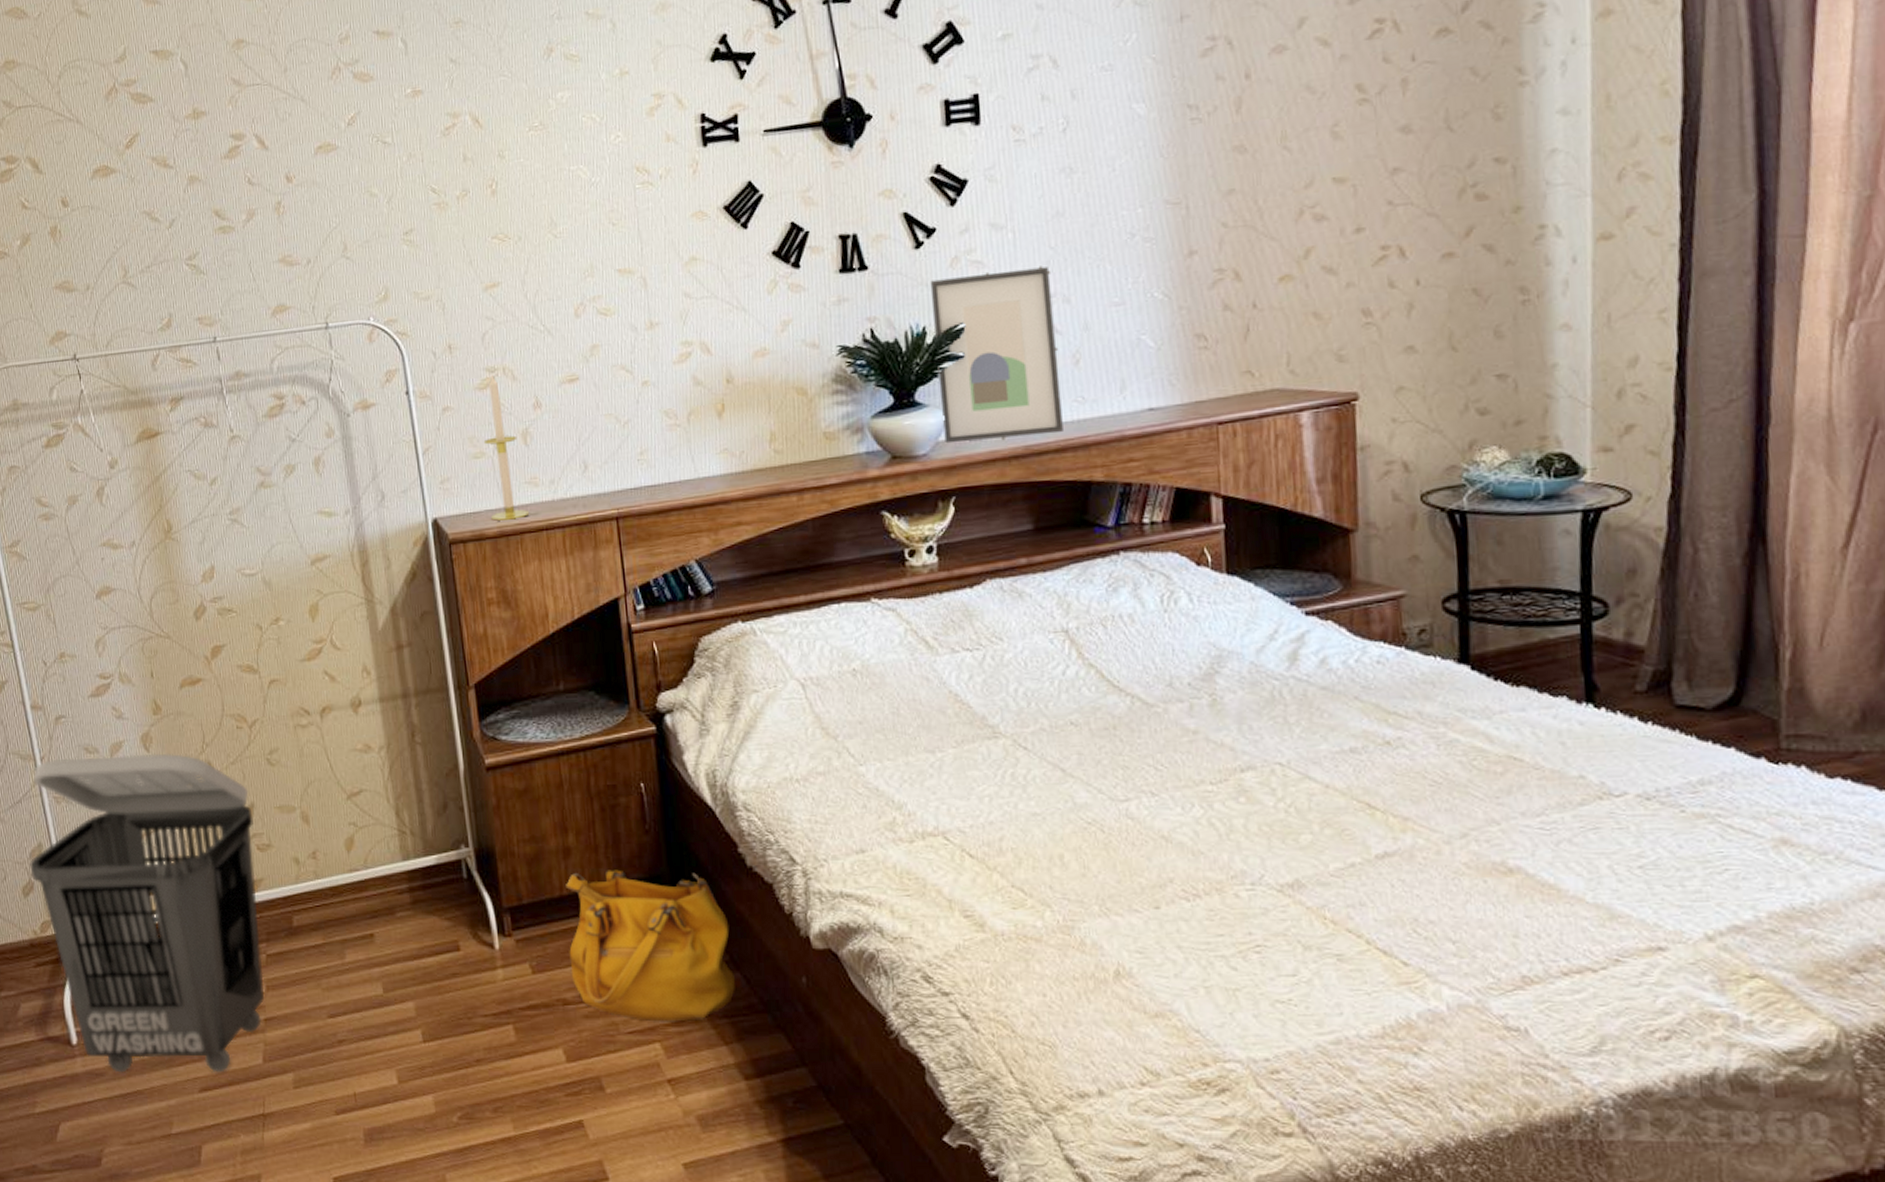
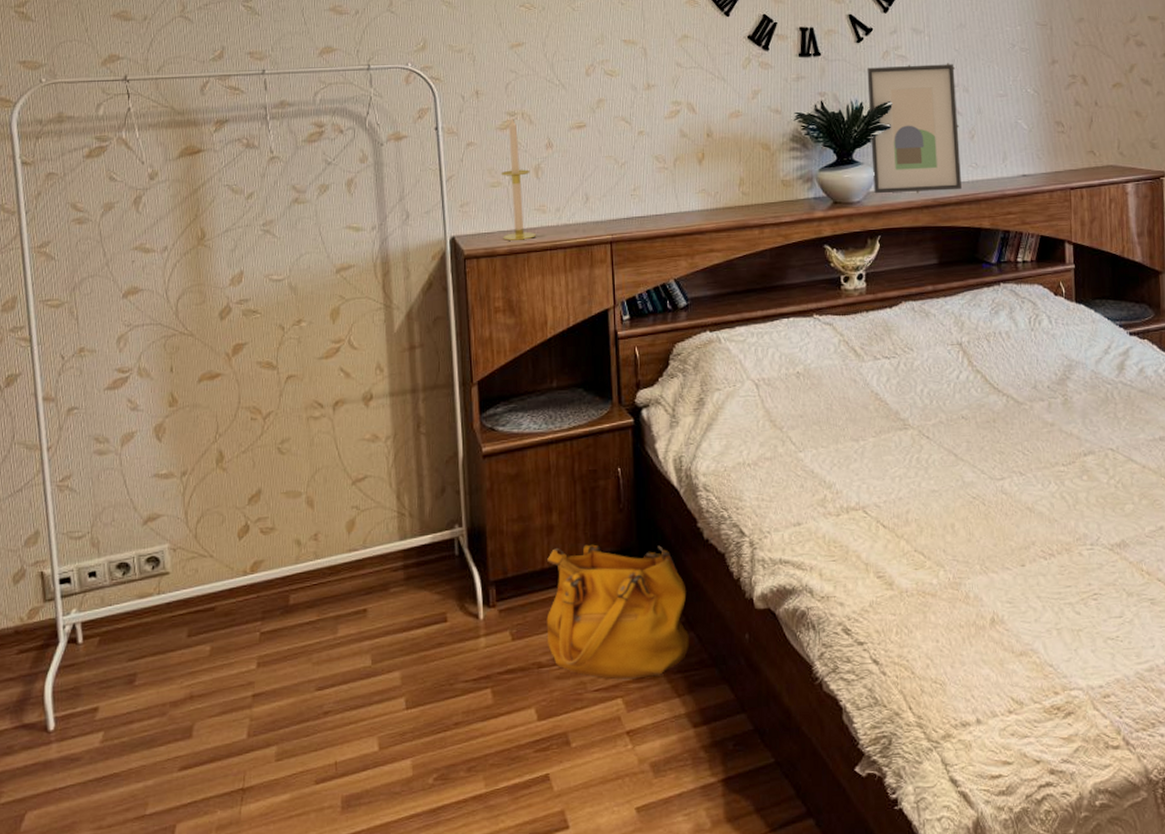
laundry basket: present [30,753,264,1073] -> none [23,442,259,757]

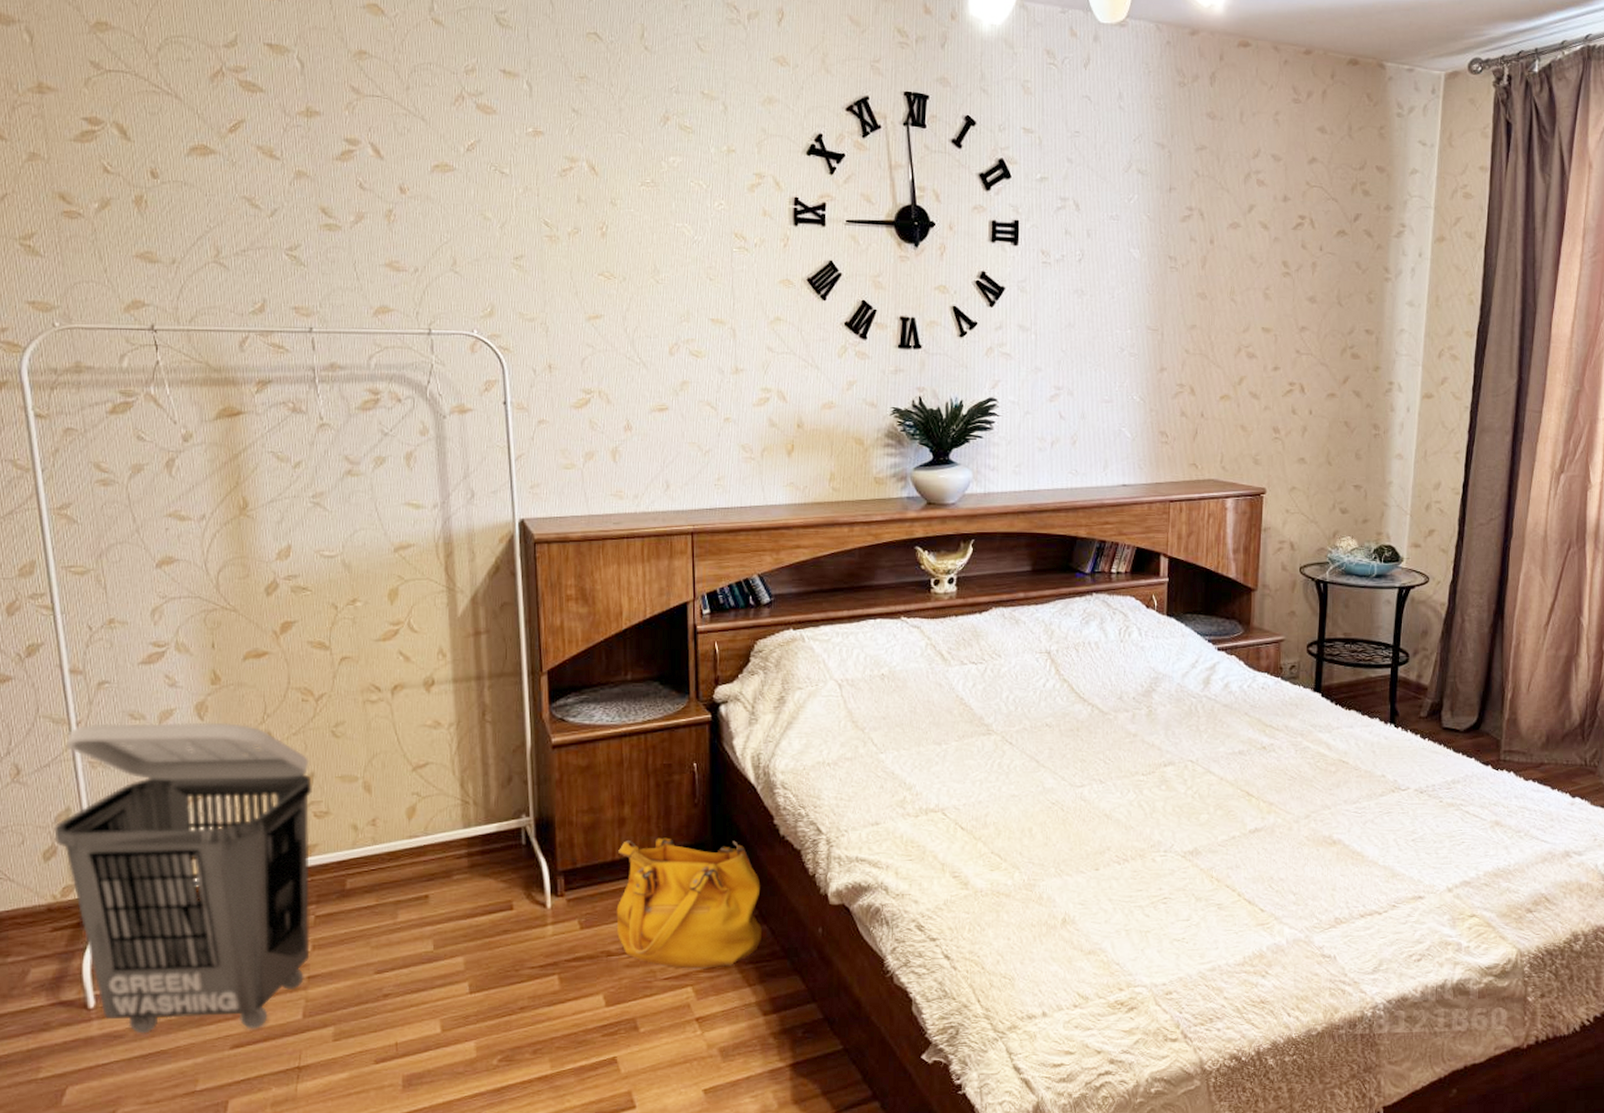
laundry basket: none [23,442,259,757] -> present [54,722,312,1034]
candle: present [501,117,537,241] -> none [575,395,613,526]
picture frame: present [867,63,962,194] -> none [969,363,1062,499]

